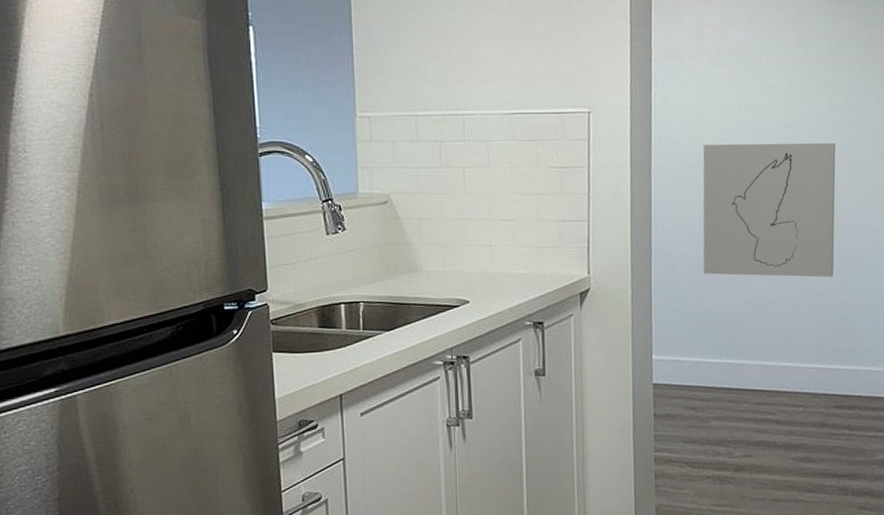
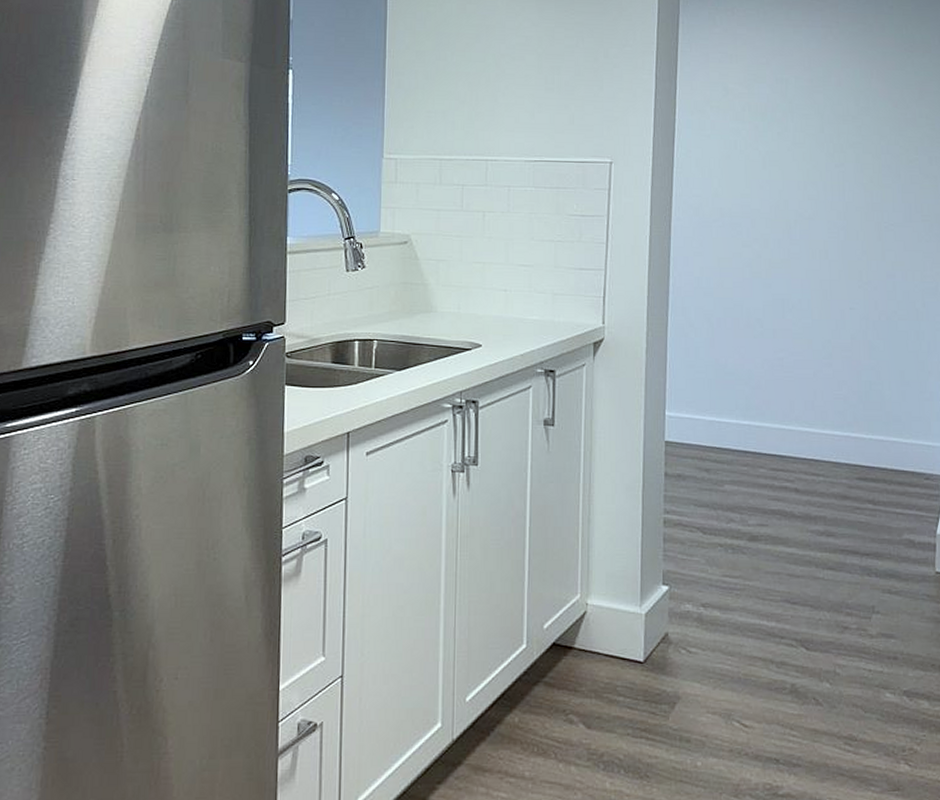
wall art: present [703,142,836,278] -> none [721,199,863,341]

